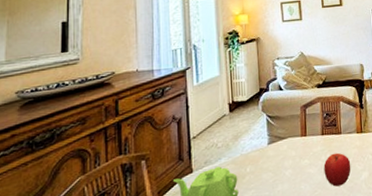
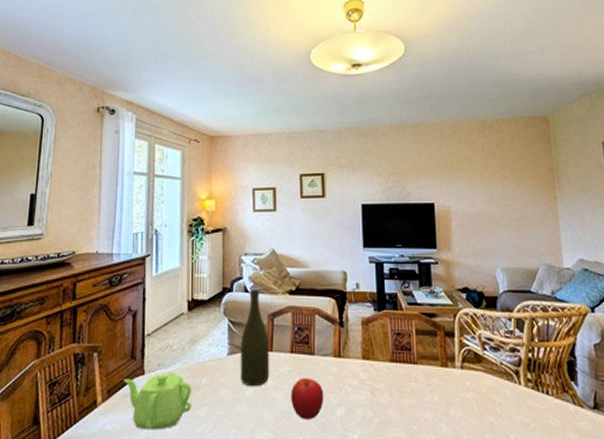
bottle: none [278,87,306,168] -> present [240,289,270,387]

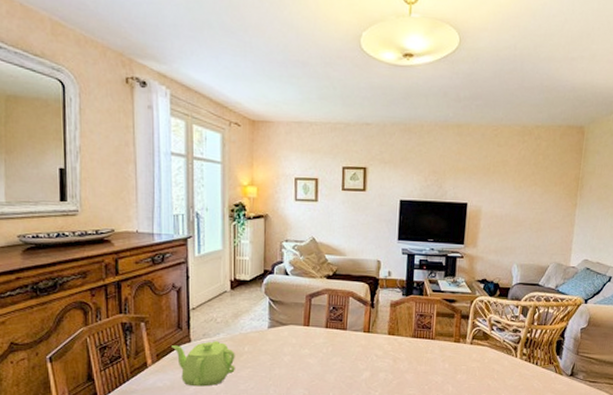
bottle: present [240,289,270,387] -> none [279,273,307,355]
fruit: present [291,377,324,420] -> none [324,348,353,380]

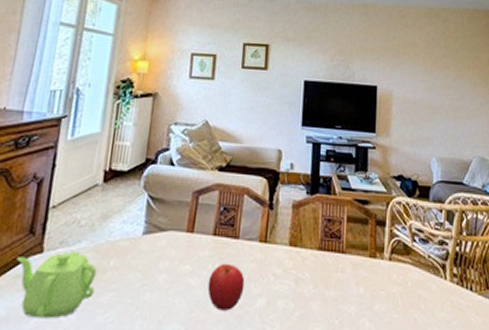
fruit: none [324,348,353,380] -> present [207,263,245,311]

